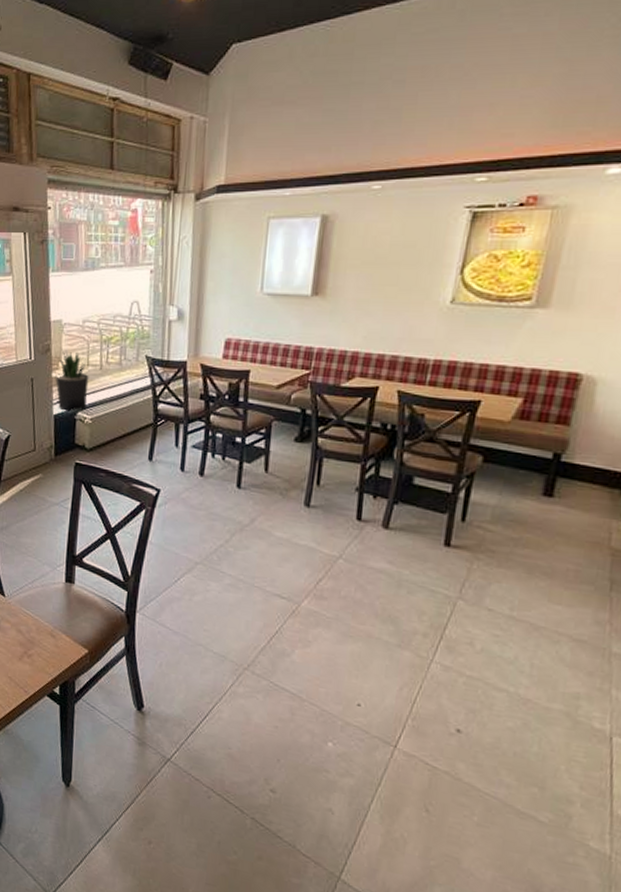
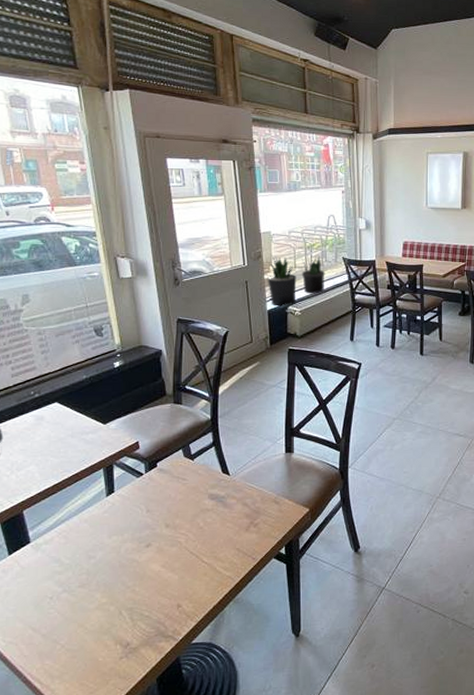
planter: none [94,352,124,398] -> present [301,256,325,293]

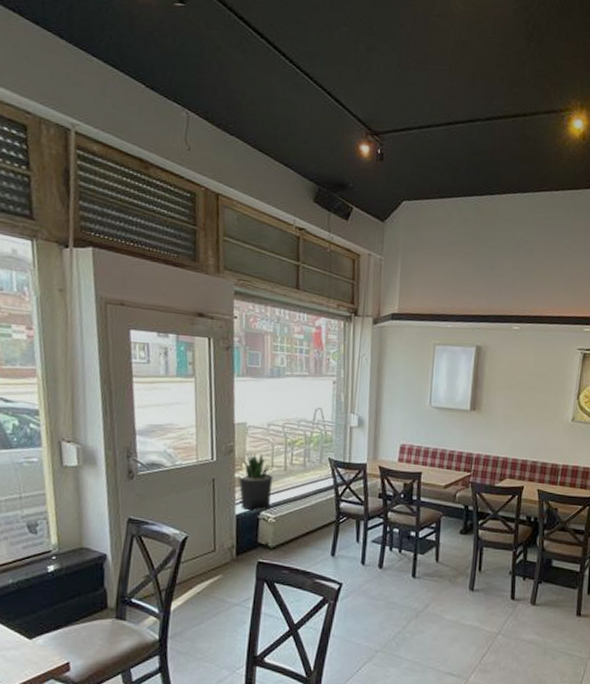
planter: present [301,256,325,293] -> none [279,454,307,498]

